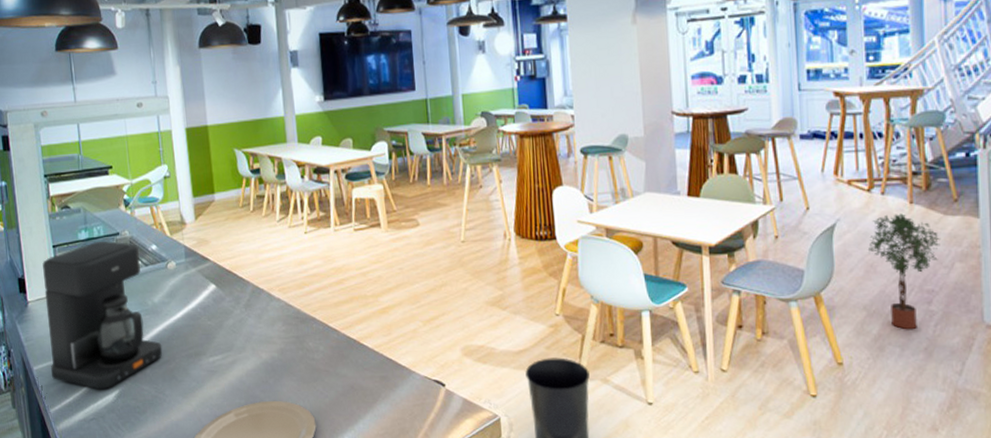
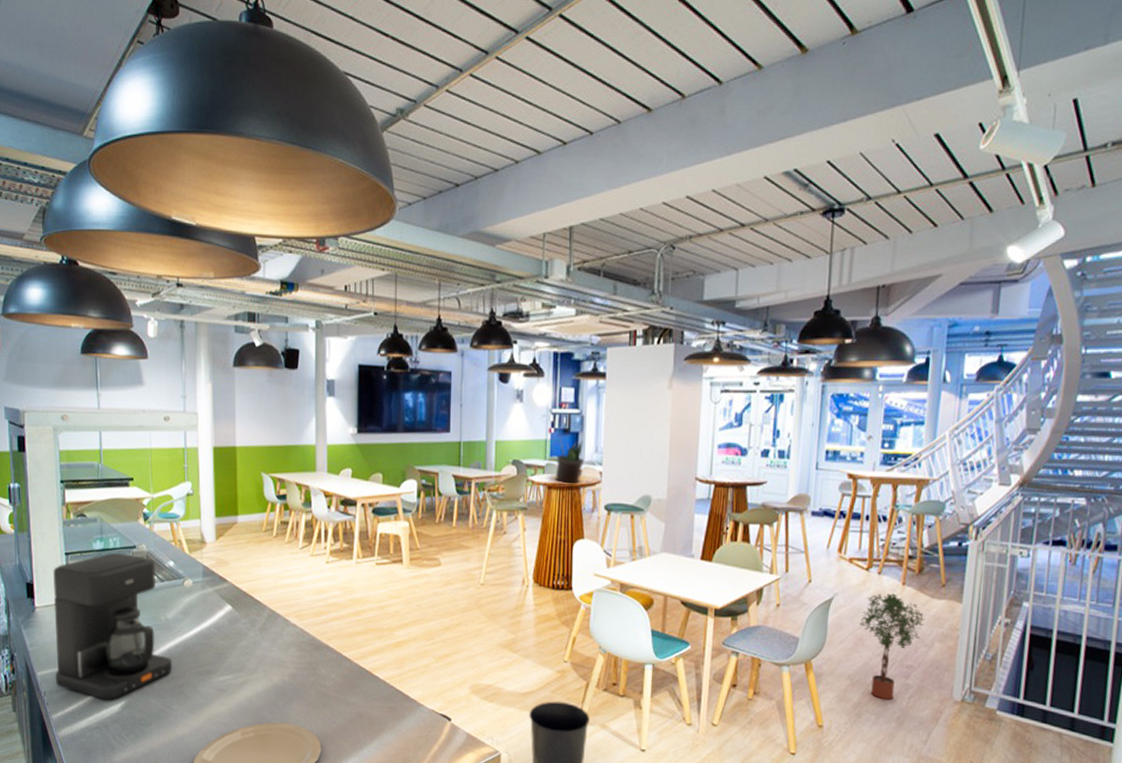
planter: none [524,83,555,131] -> present [555,437,585,484]

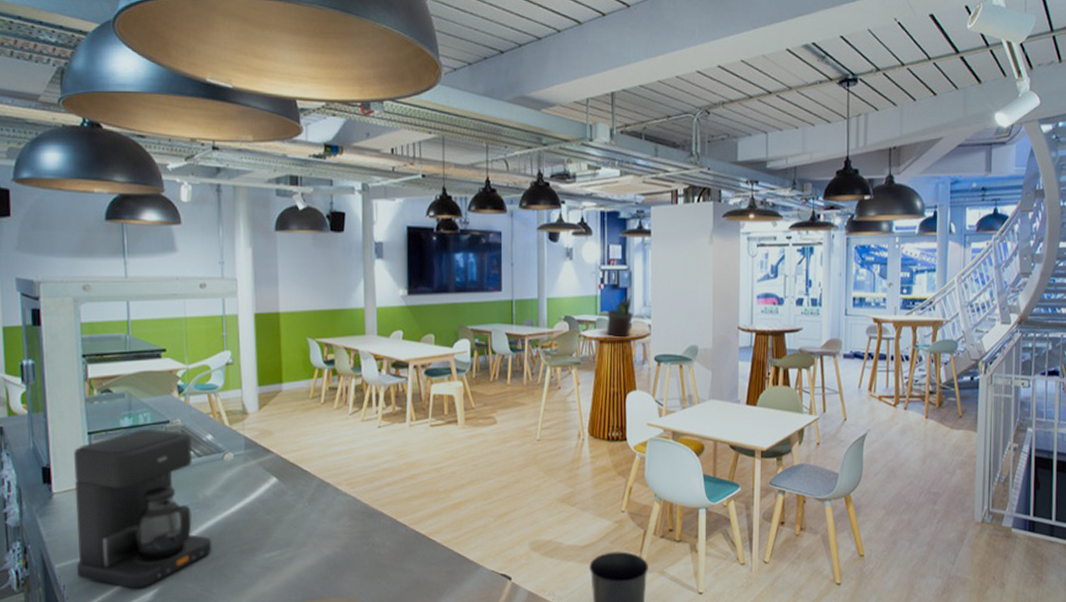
potted tree: present [858,593,925,701] -> none [890,426,946,526]

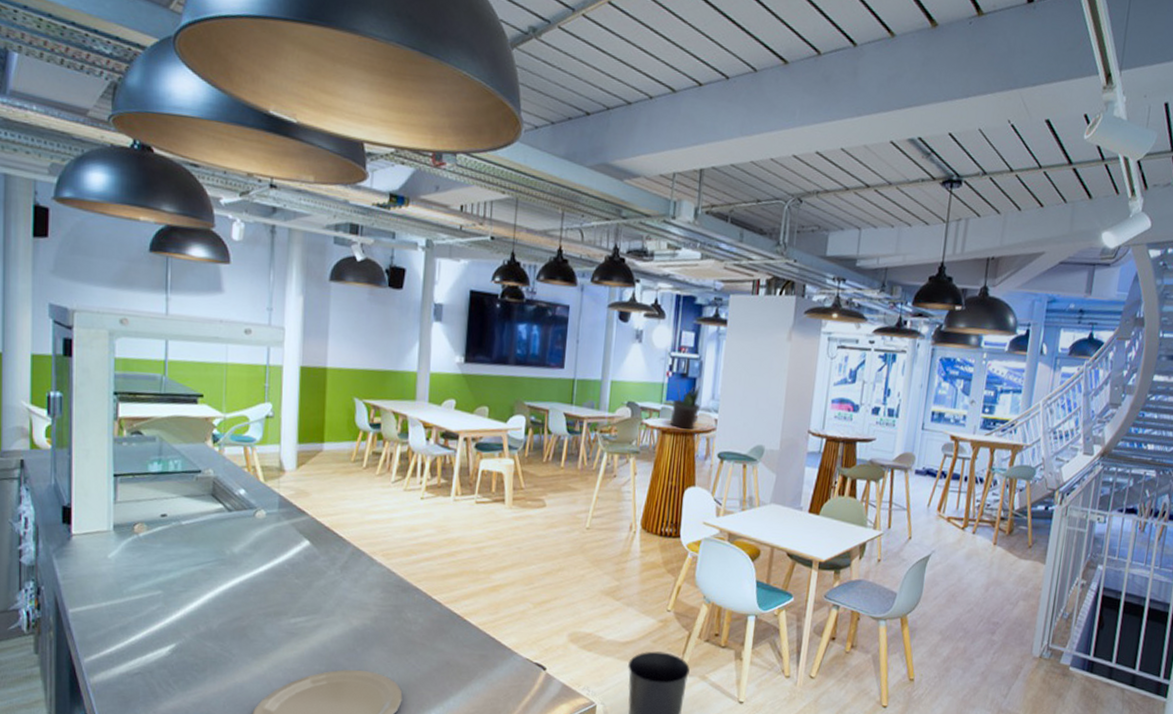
coffee maker: present [74,428,212,589] -> none [90,476,236,642]

